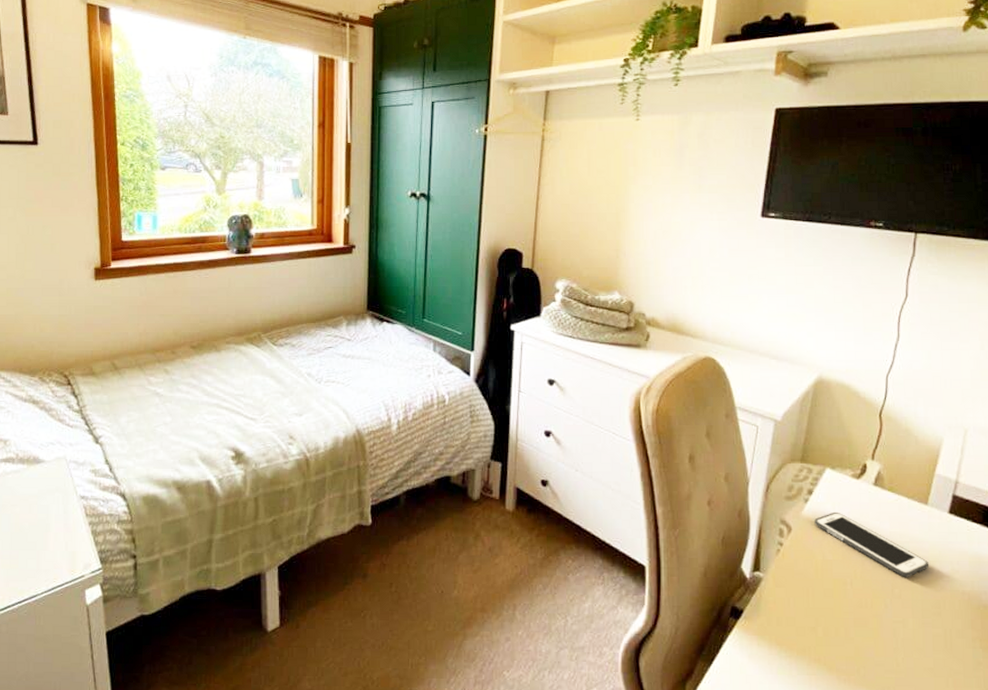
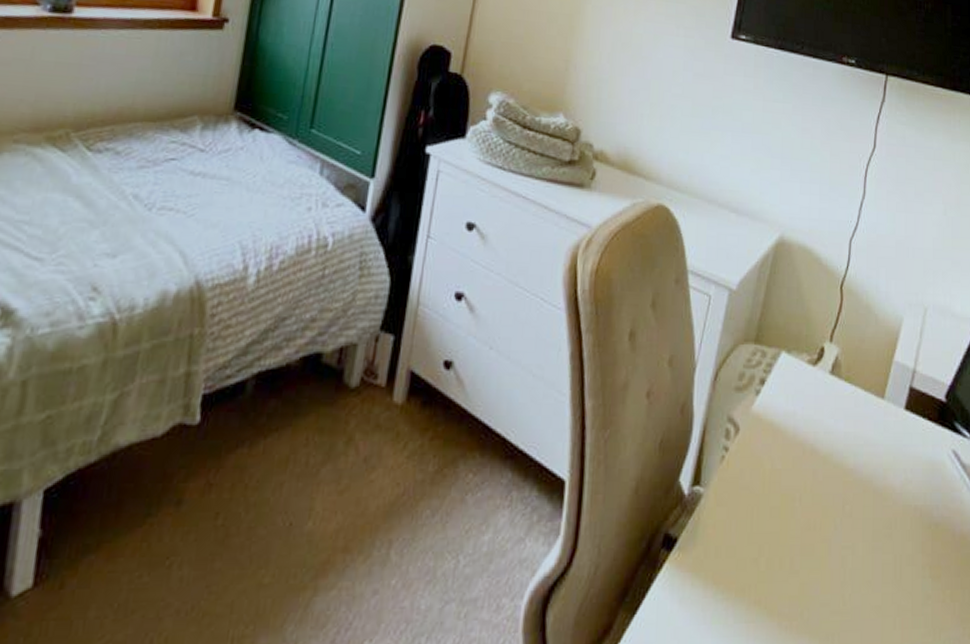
cell phone: present [814,511,930,577] -> none [765,407,883,490]

